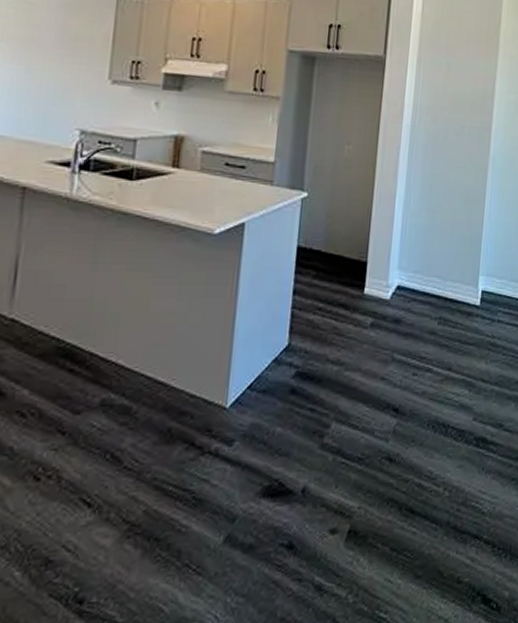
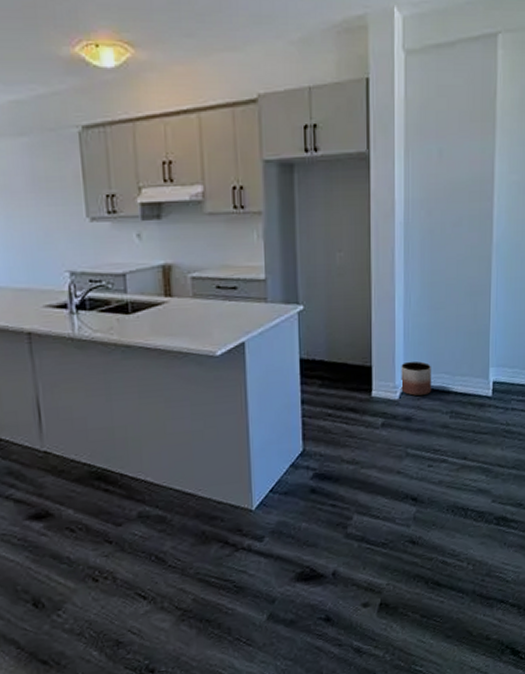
planter: none [393,261,424,299] -> present [401,361,432,397]

